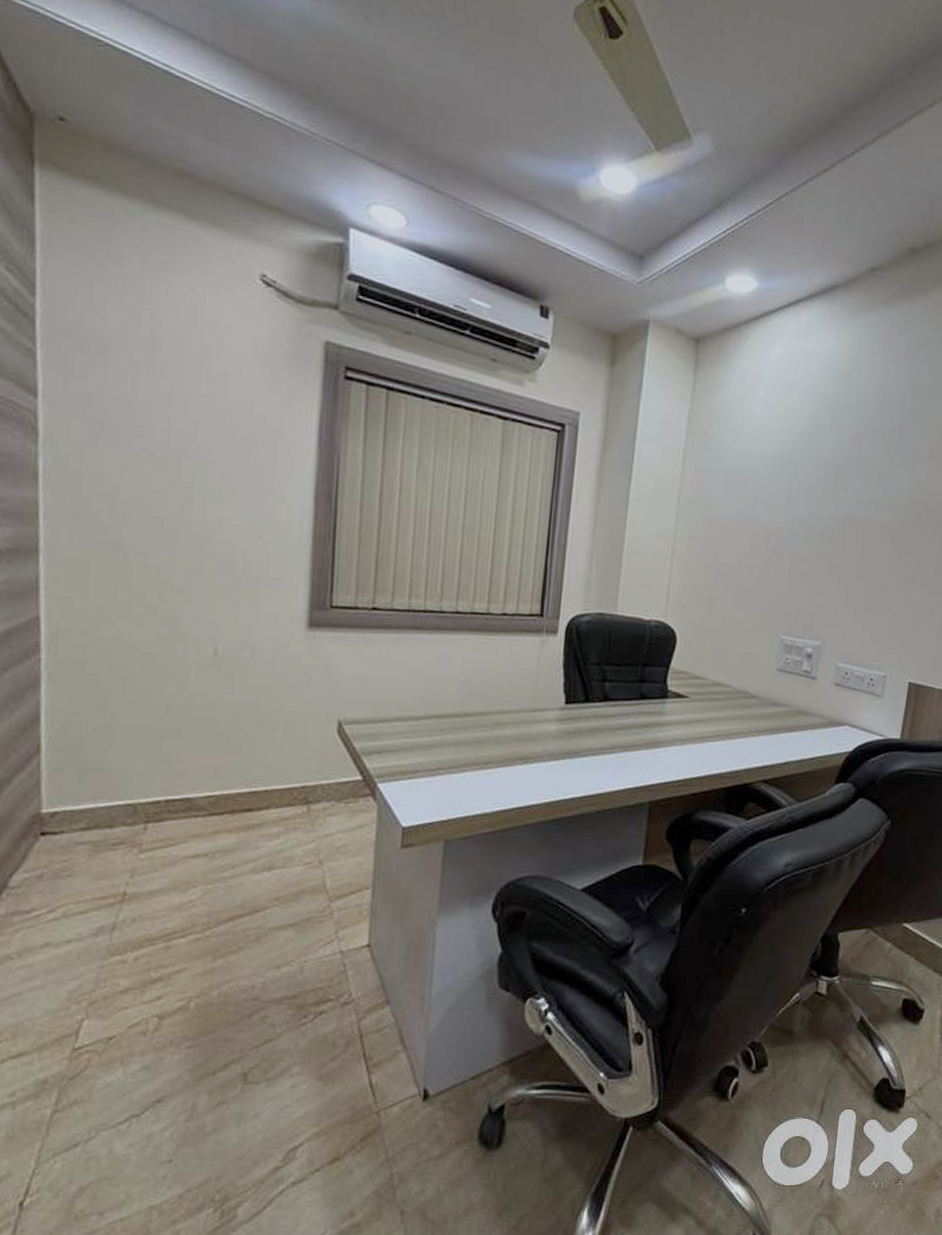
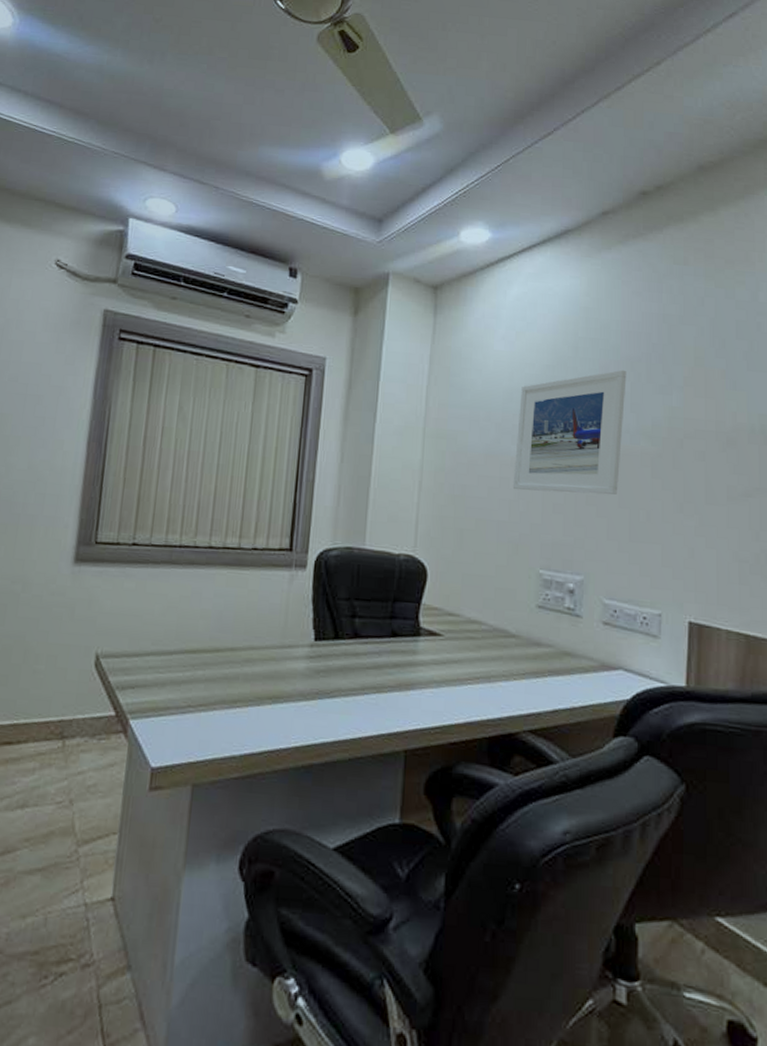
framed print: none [762,440,878,565] -> present [512,369,627,495]

